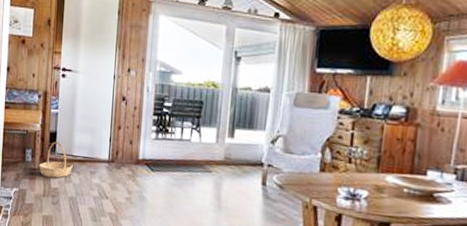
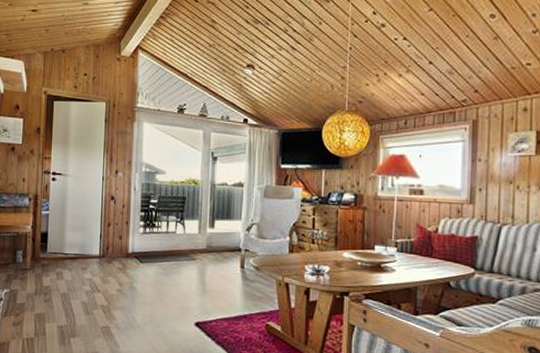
basket: present [39,141,73,178] -> none [30,241,64,276]

